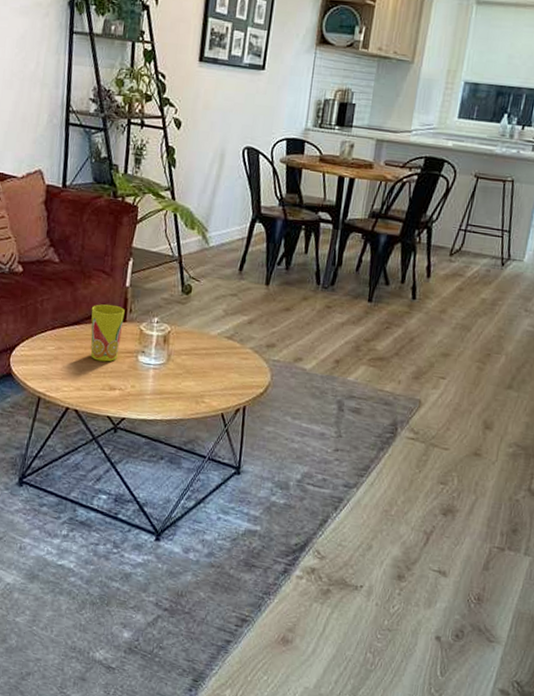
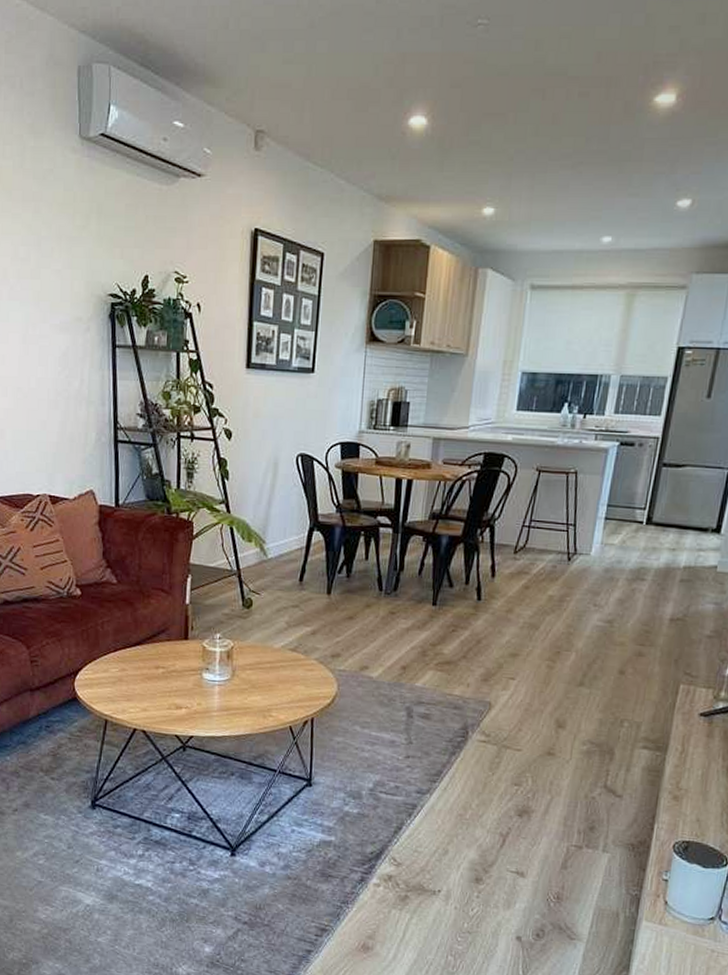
cup: present [90,304,125,362] -> none [152,623,186,681]

